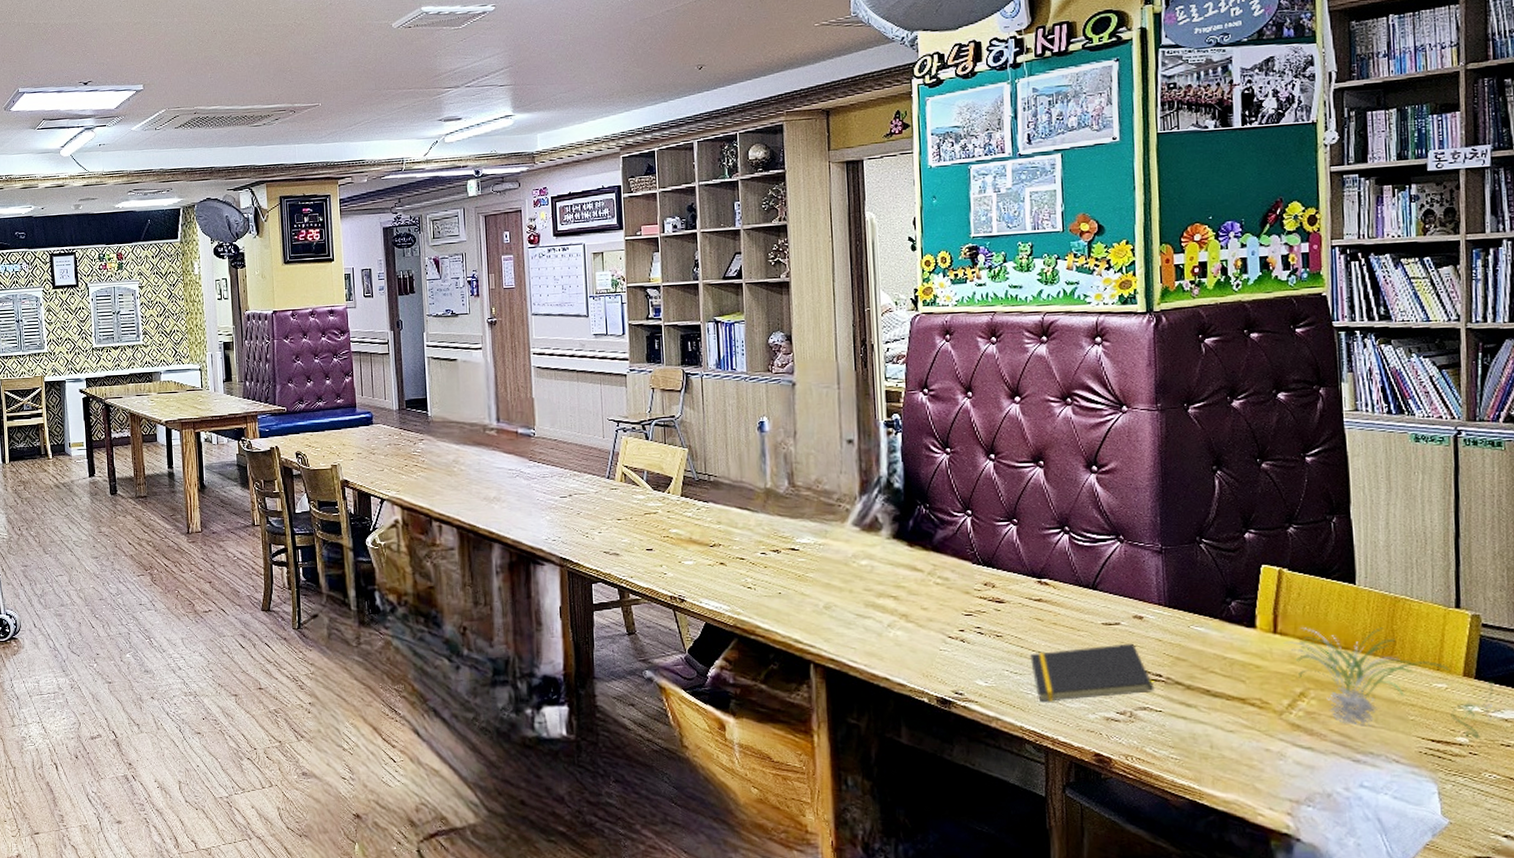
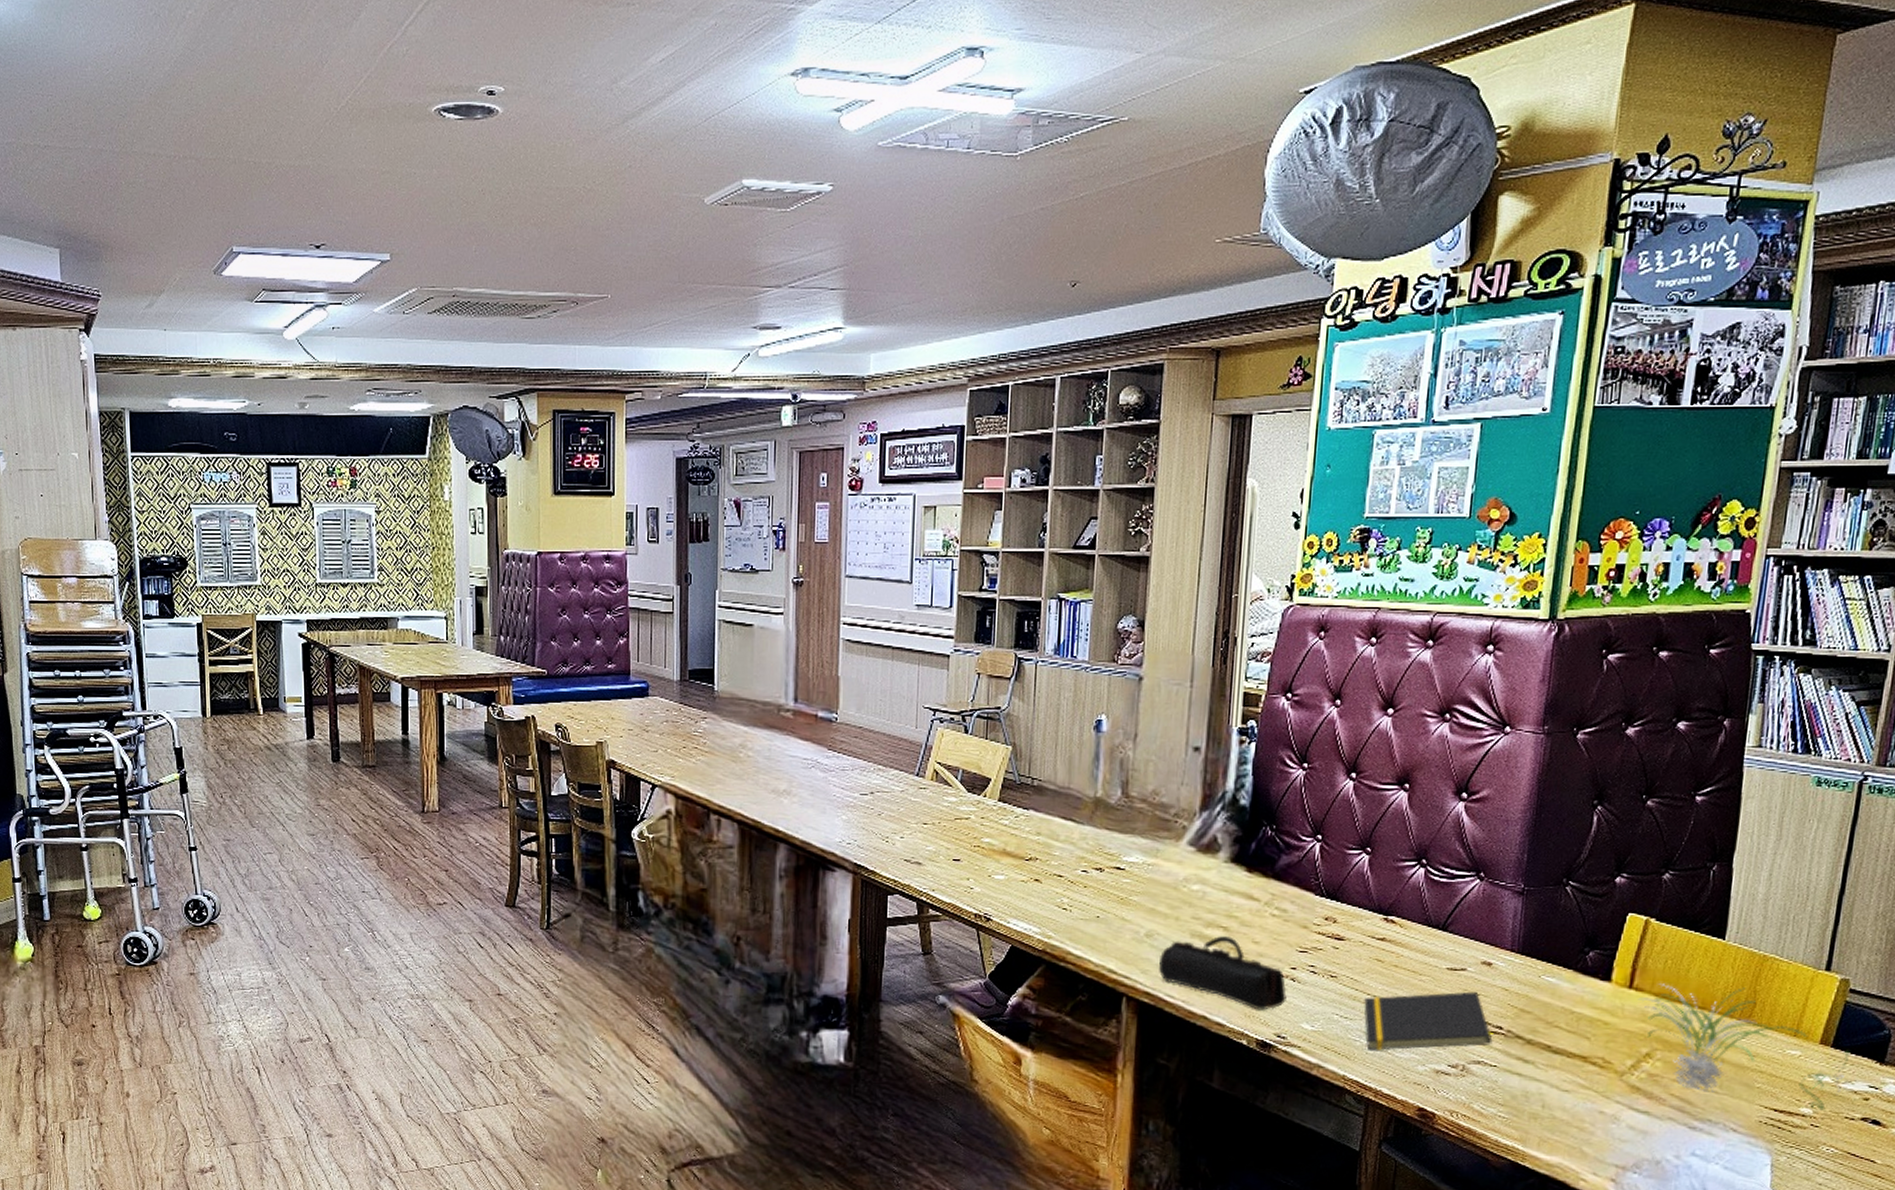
pencil case: none [839,605,959,670] -> present [1158,936,1287,1010]

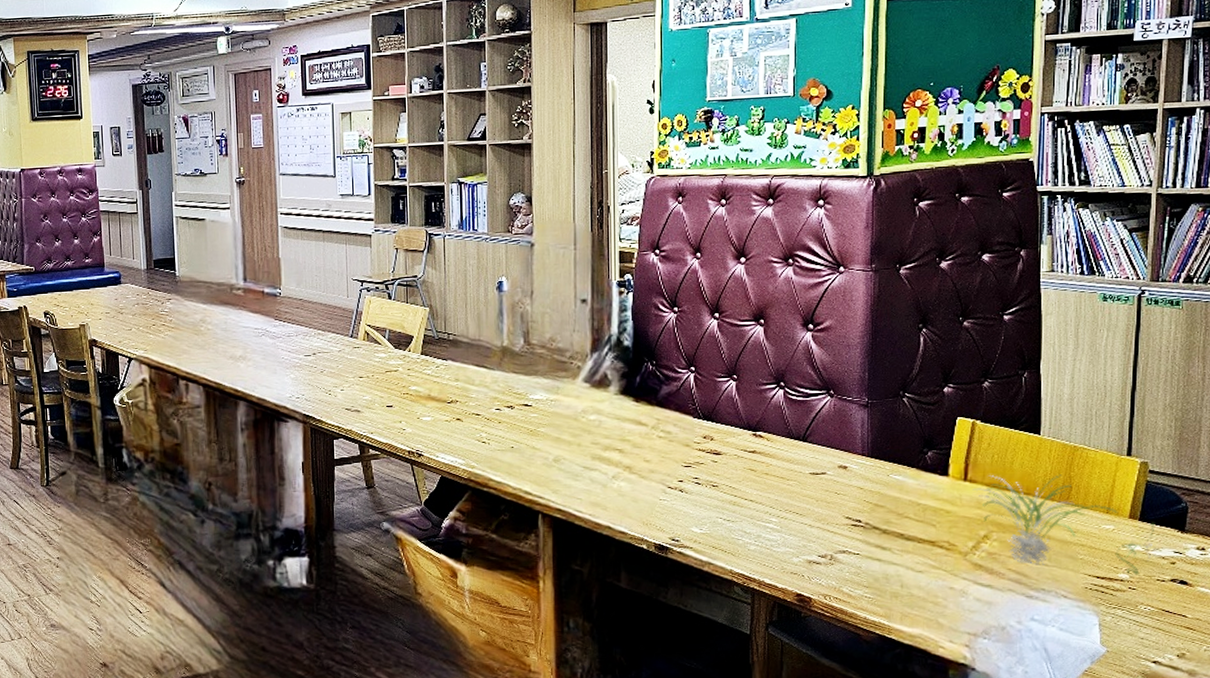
pencil case: present [1158,936,1287,1010] -> none [566,457,677,519]
notepad: present [1364,991,1493,1050] -> none [743,491,854,547]

